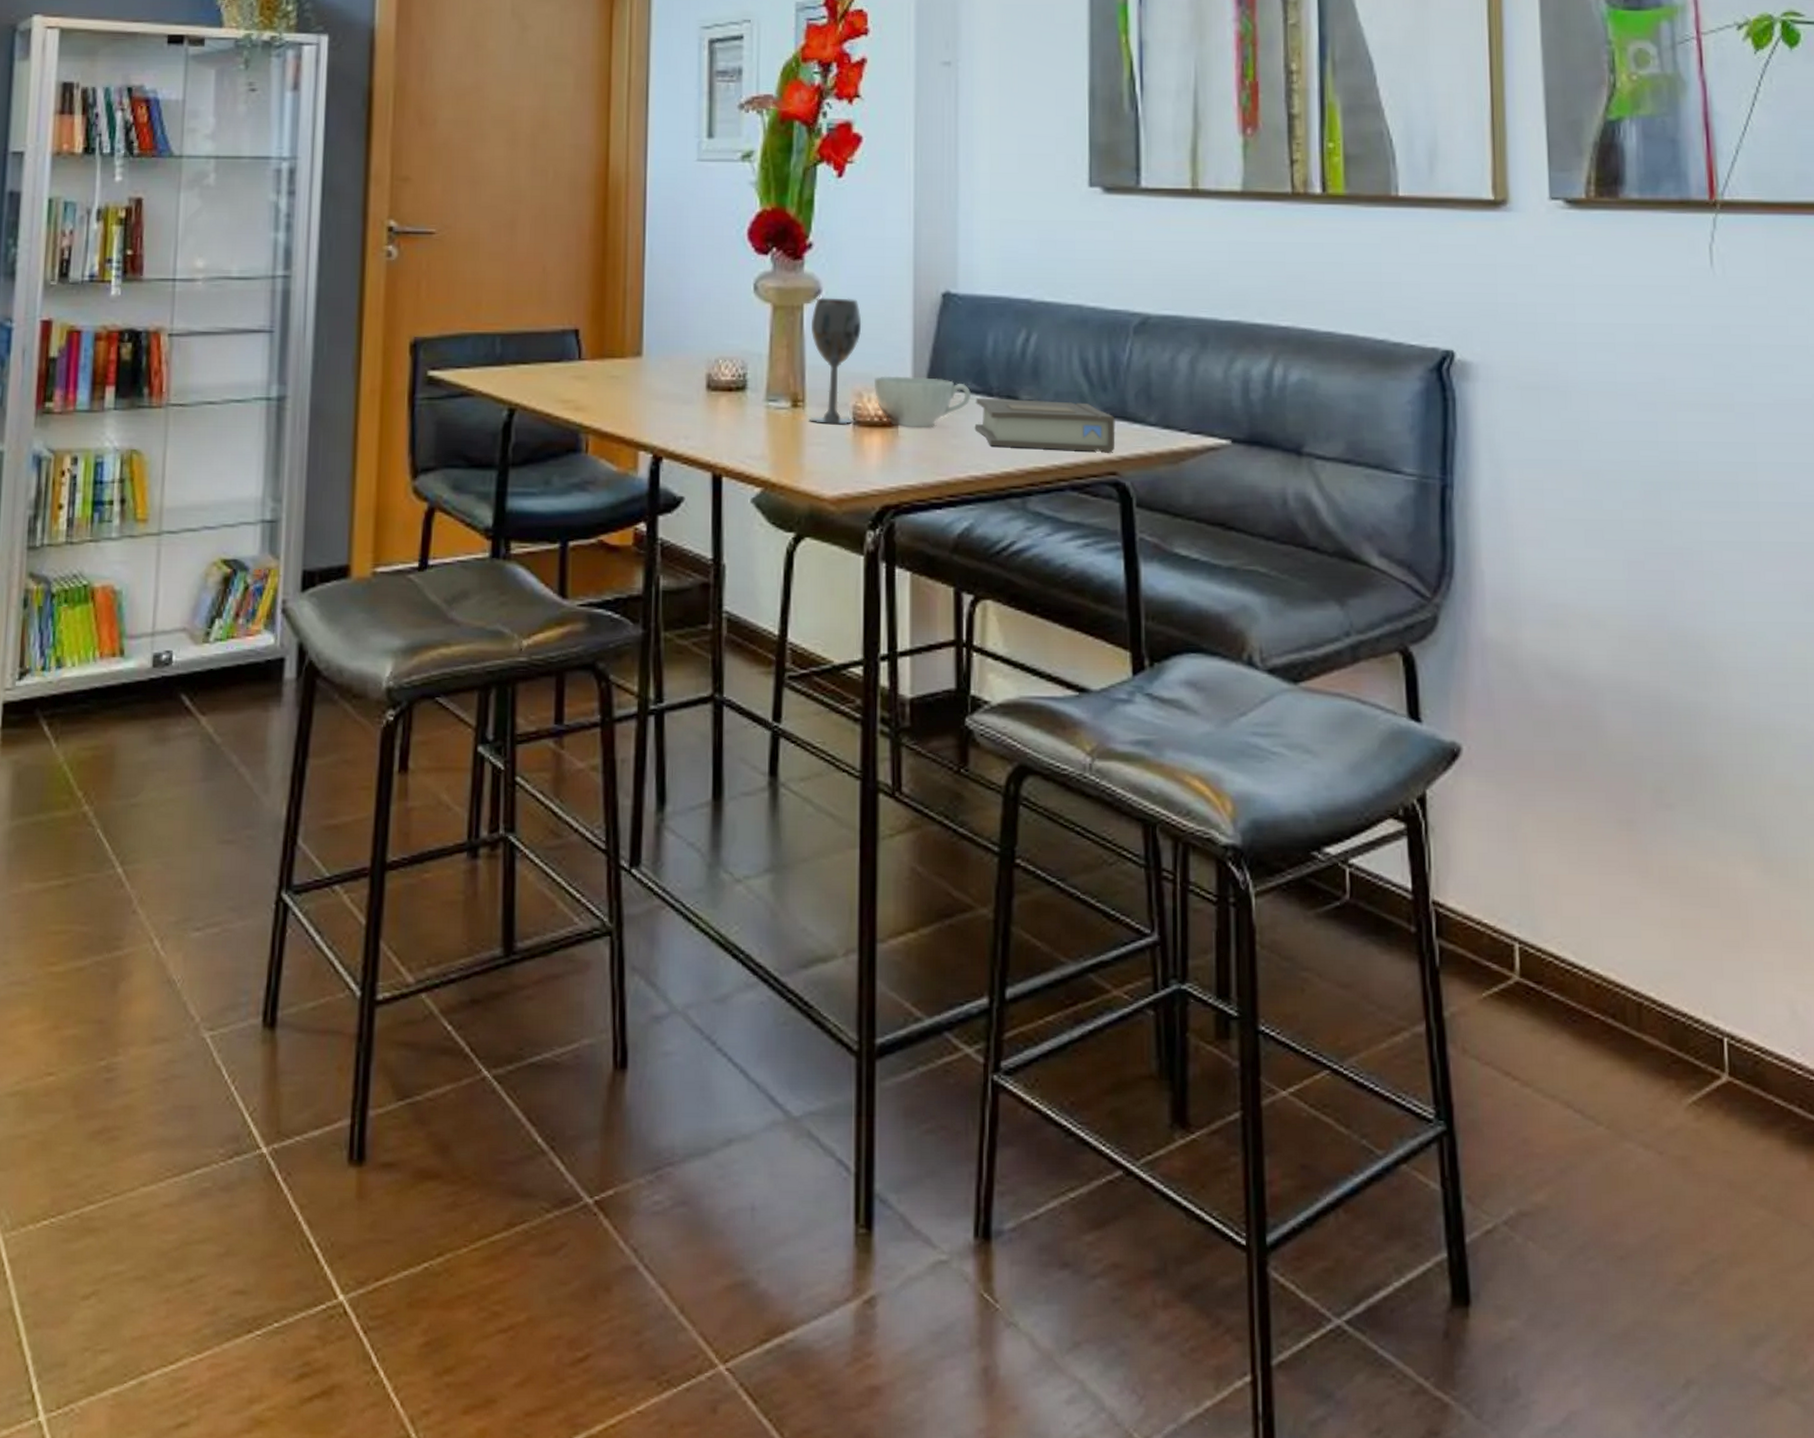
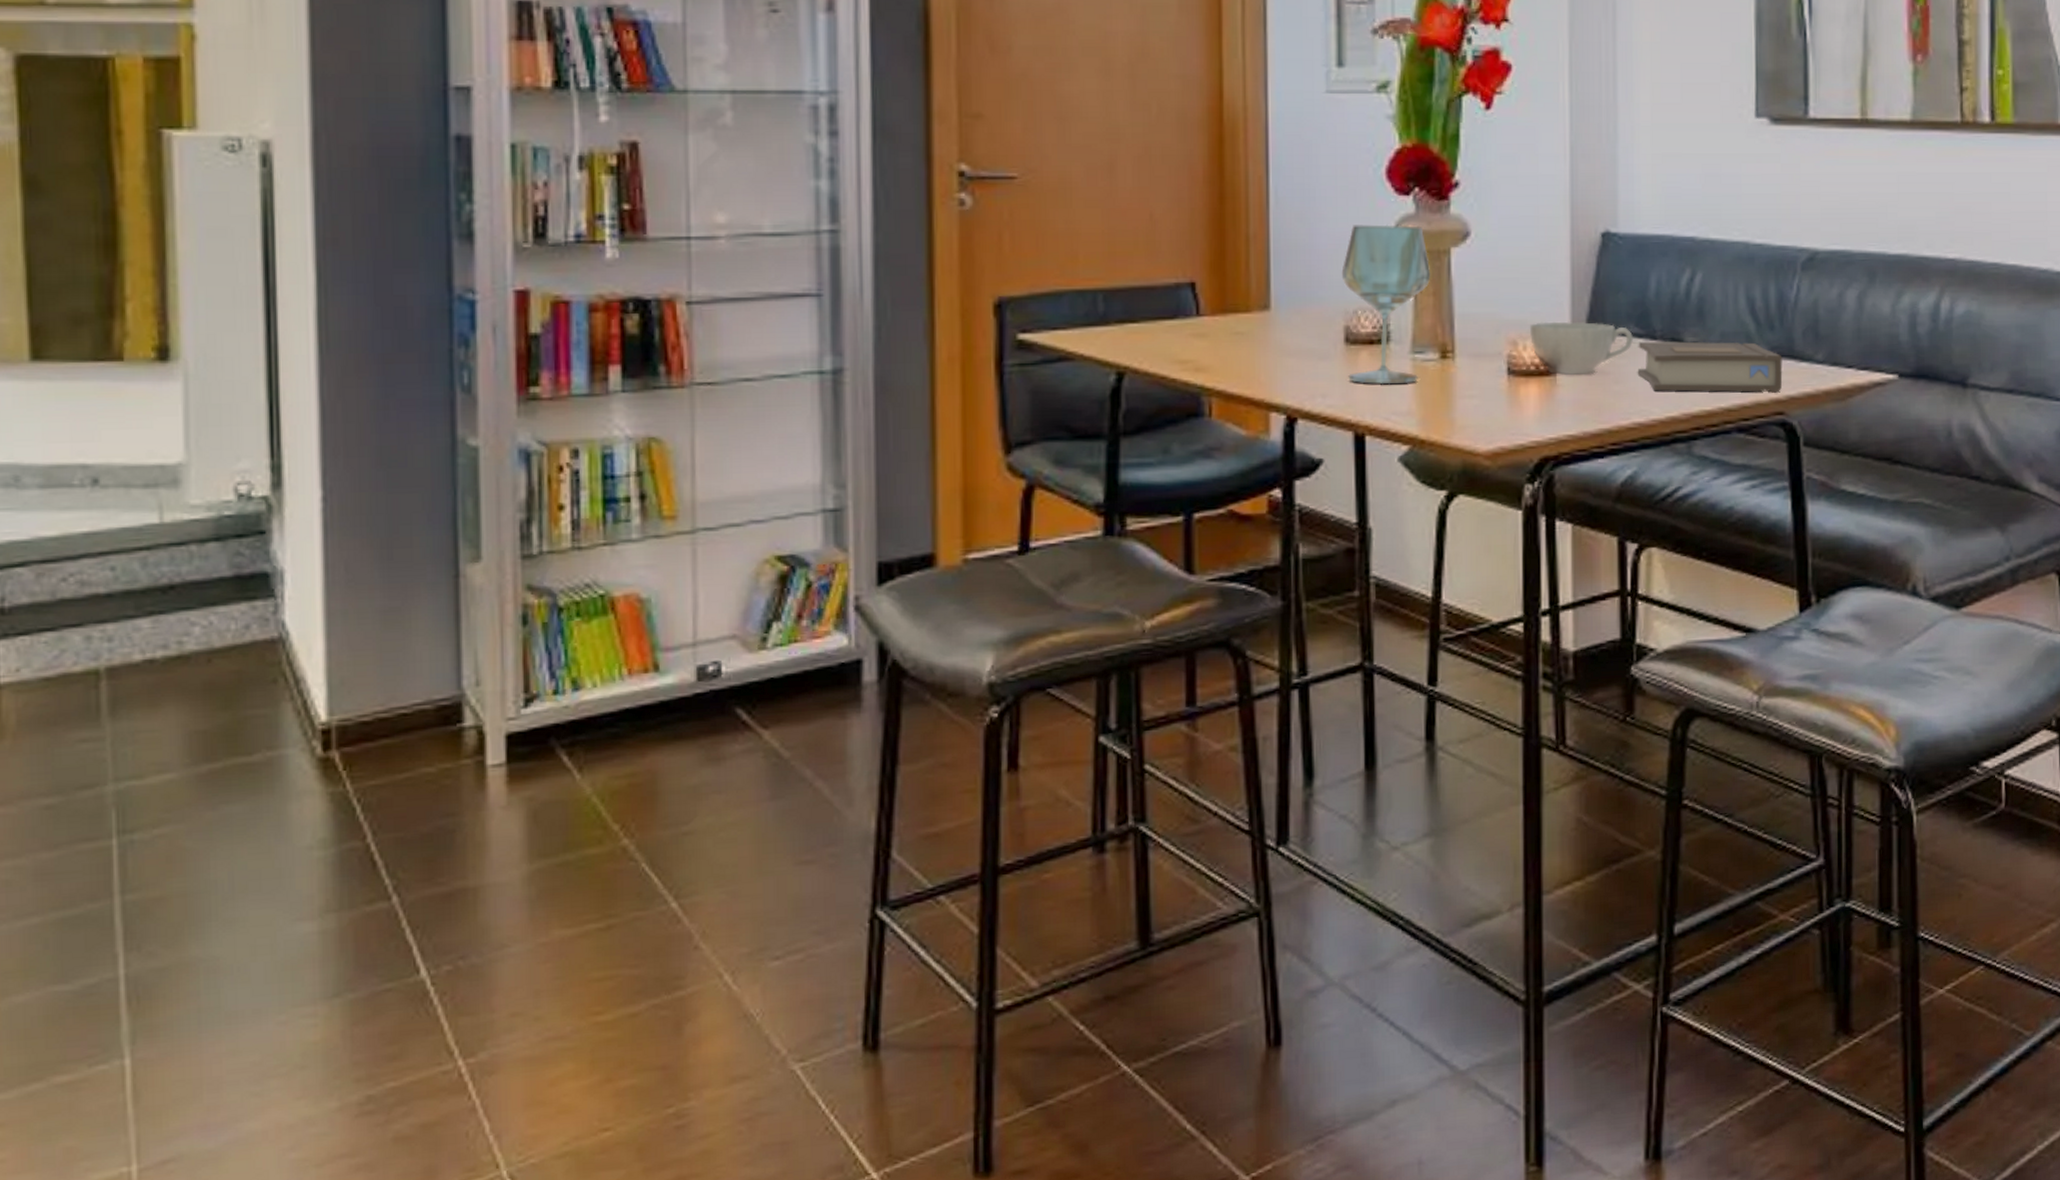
wine glass: none [705,281,784,430] -> present [1341,224,1430,385]
wine glass: present [808,297,862,425] -> none [1459,240,1515,376]

